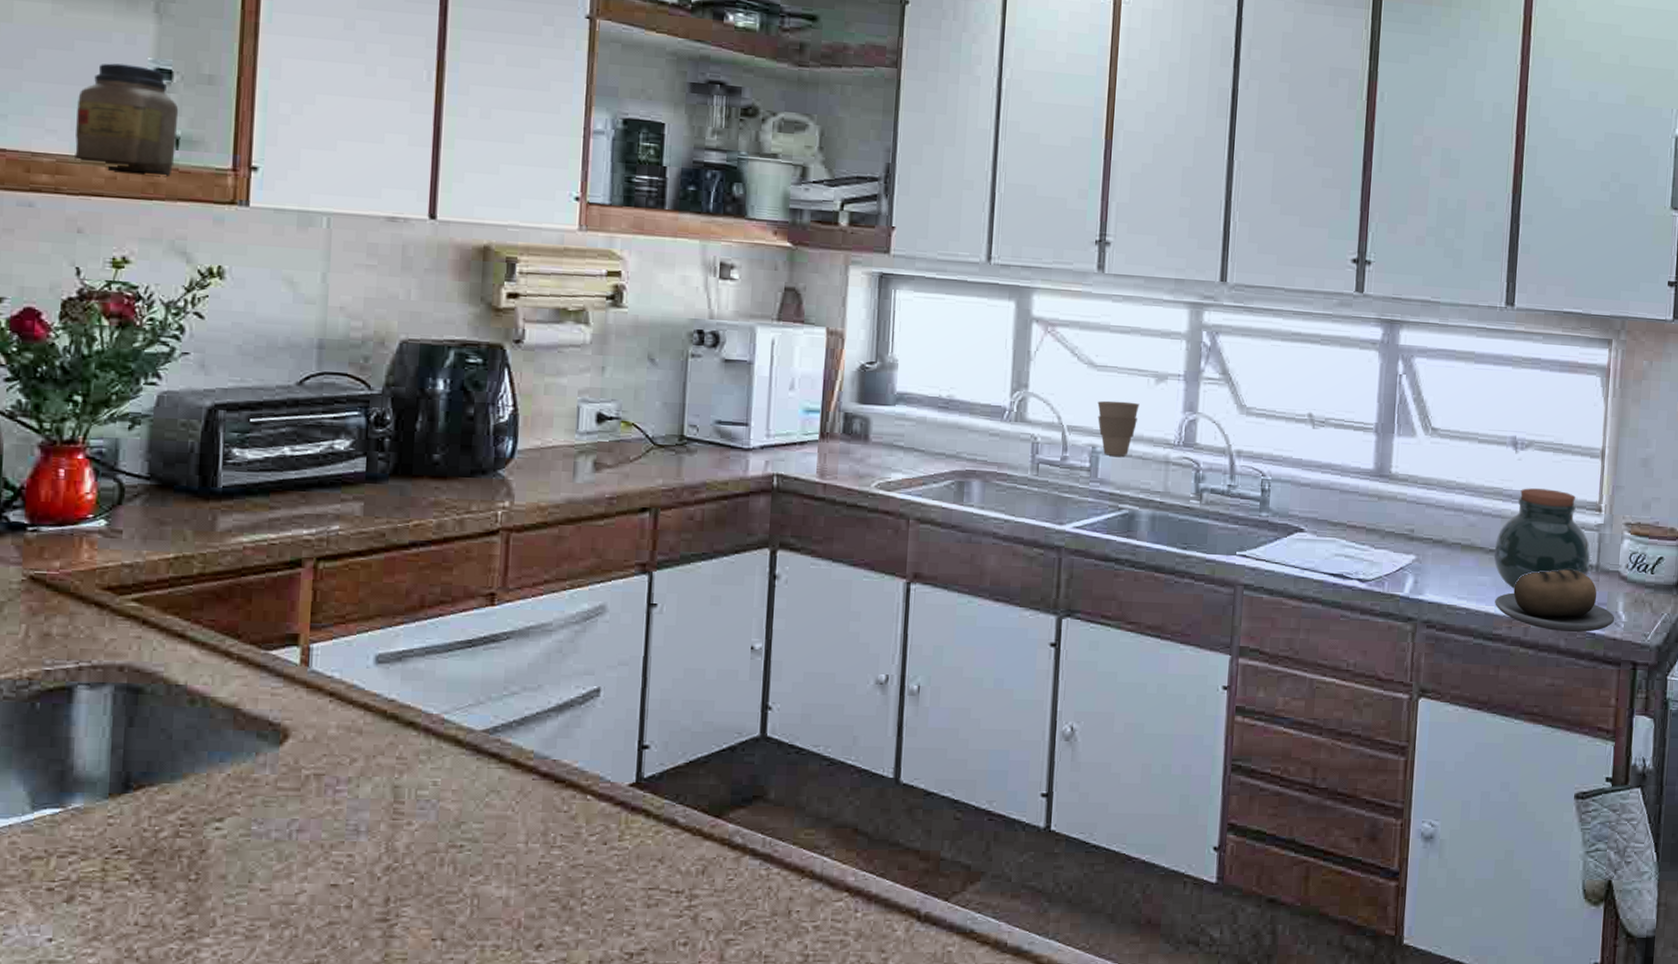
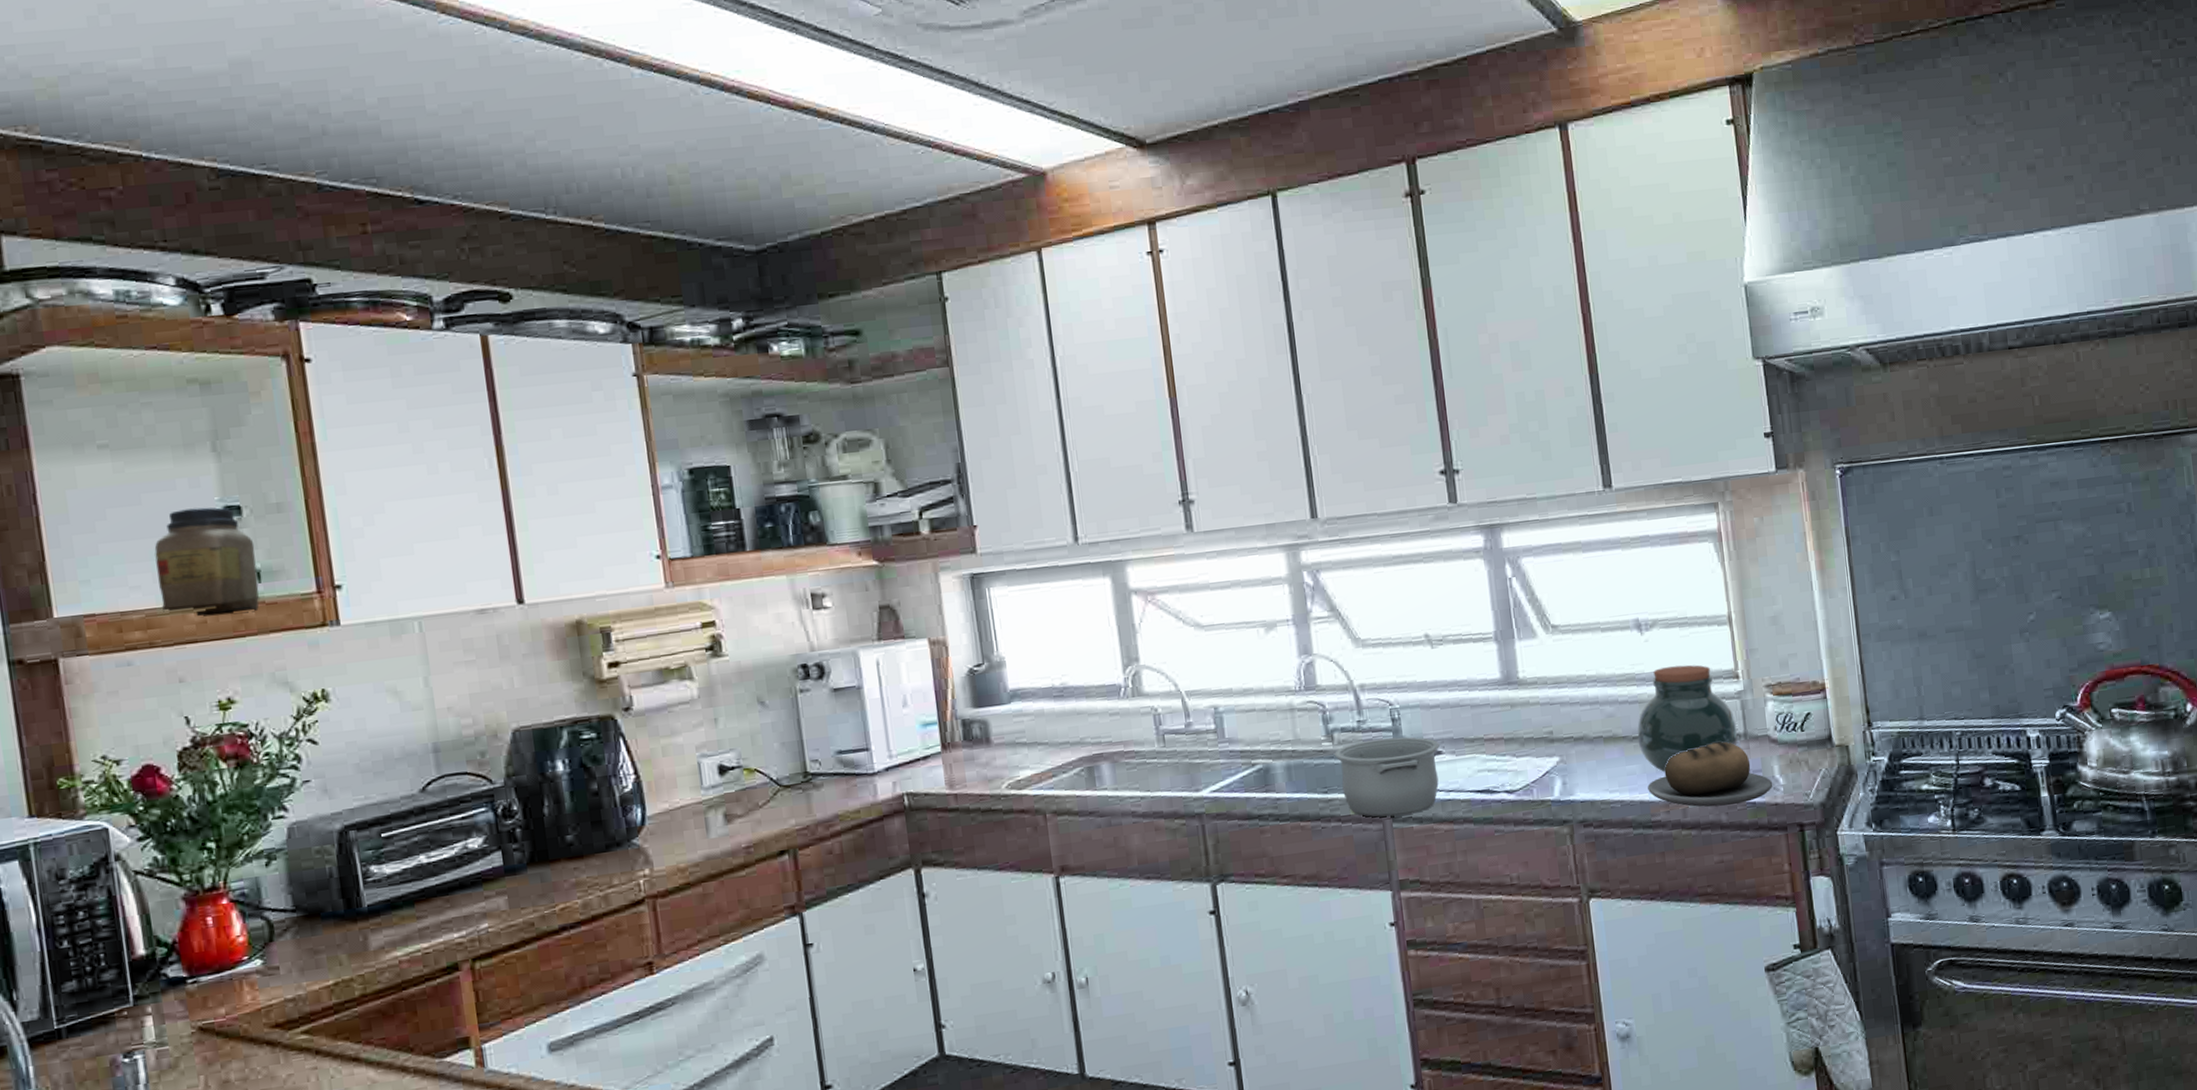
cup: present [1097,400,1140,456] -> none [1211,656,1255,714]
cooking pot: none [1200,505,1303,585] -> present [1334,737,1440,818]

